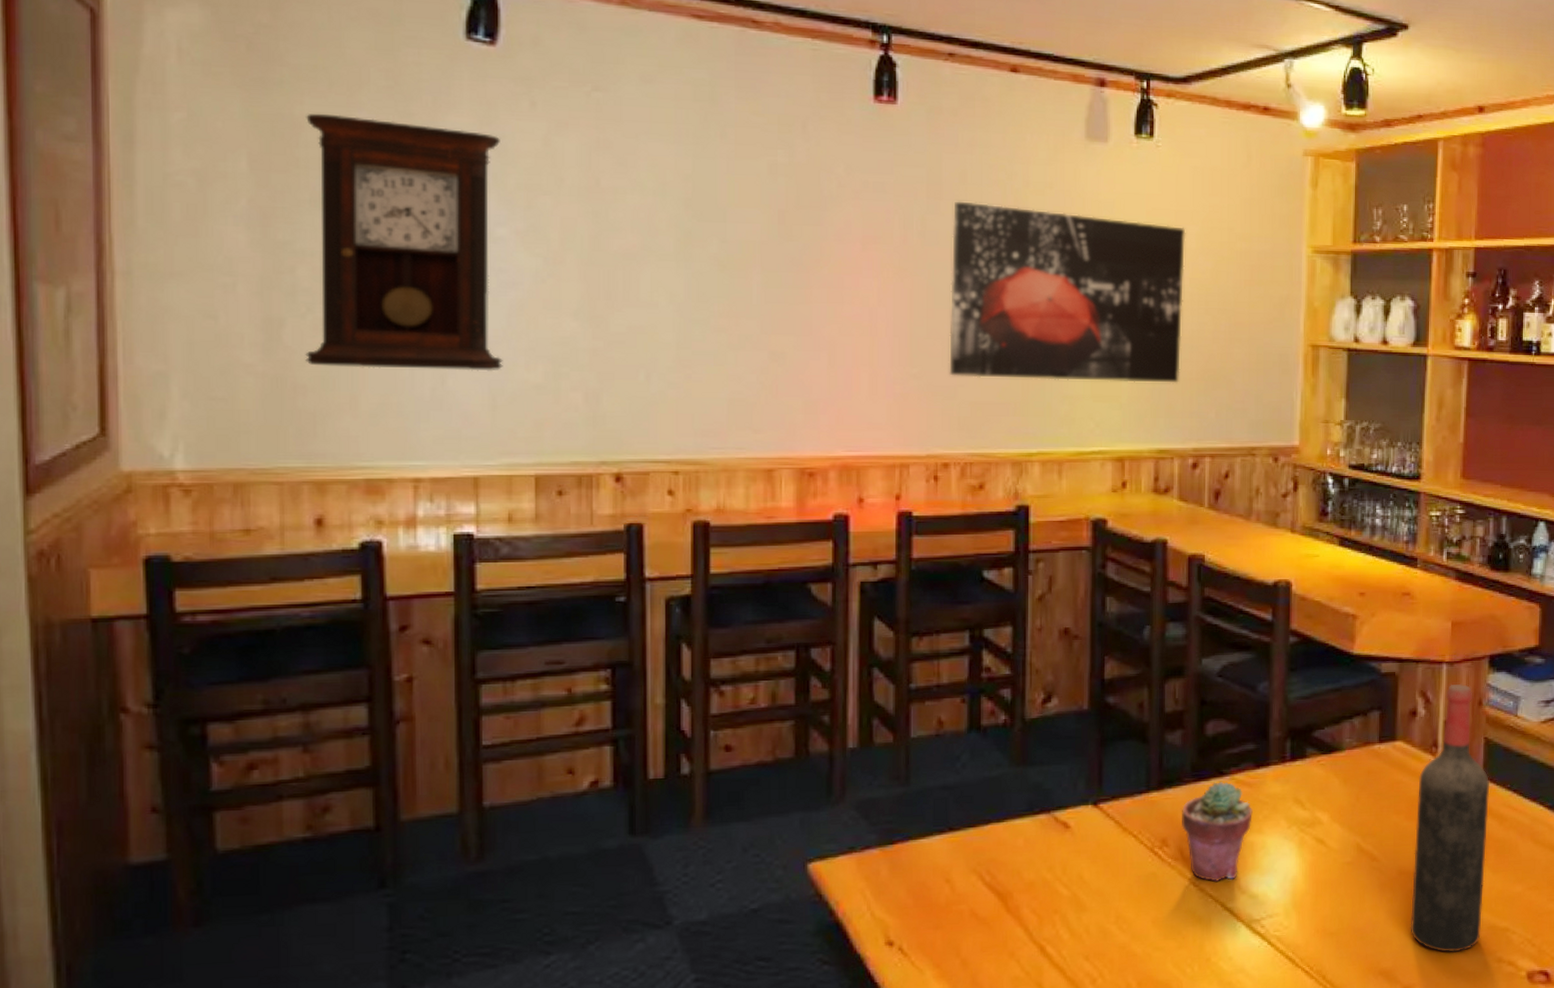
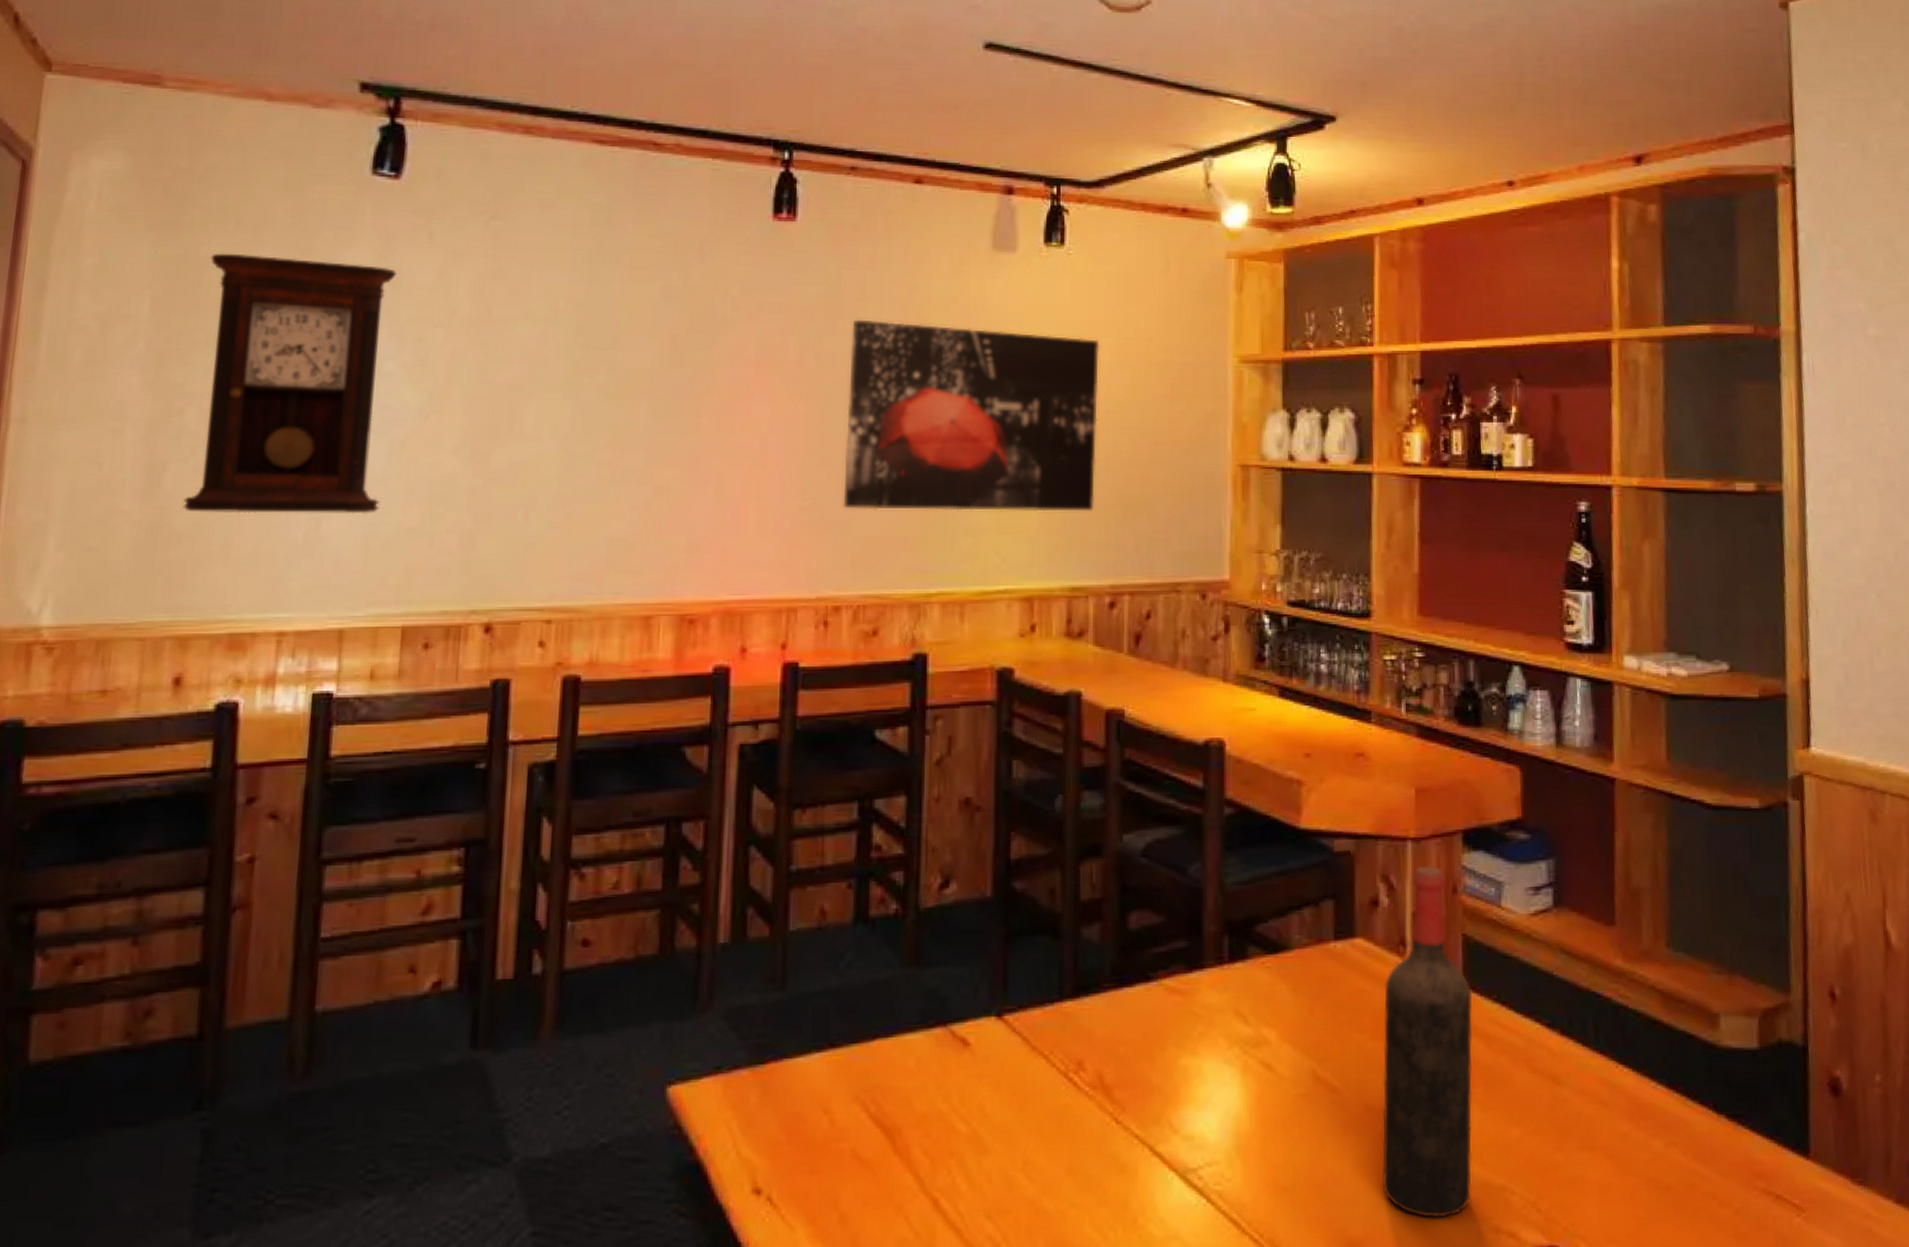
potted succulent: present [1182,782,1253,882] -> none [1101,988,1185,1117]

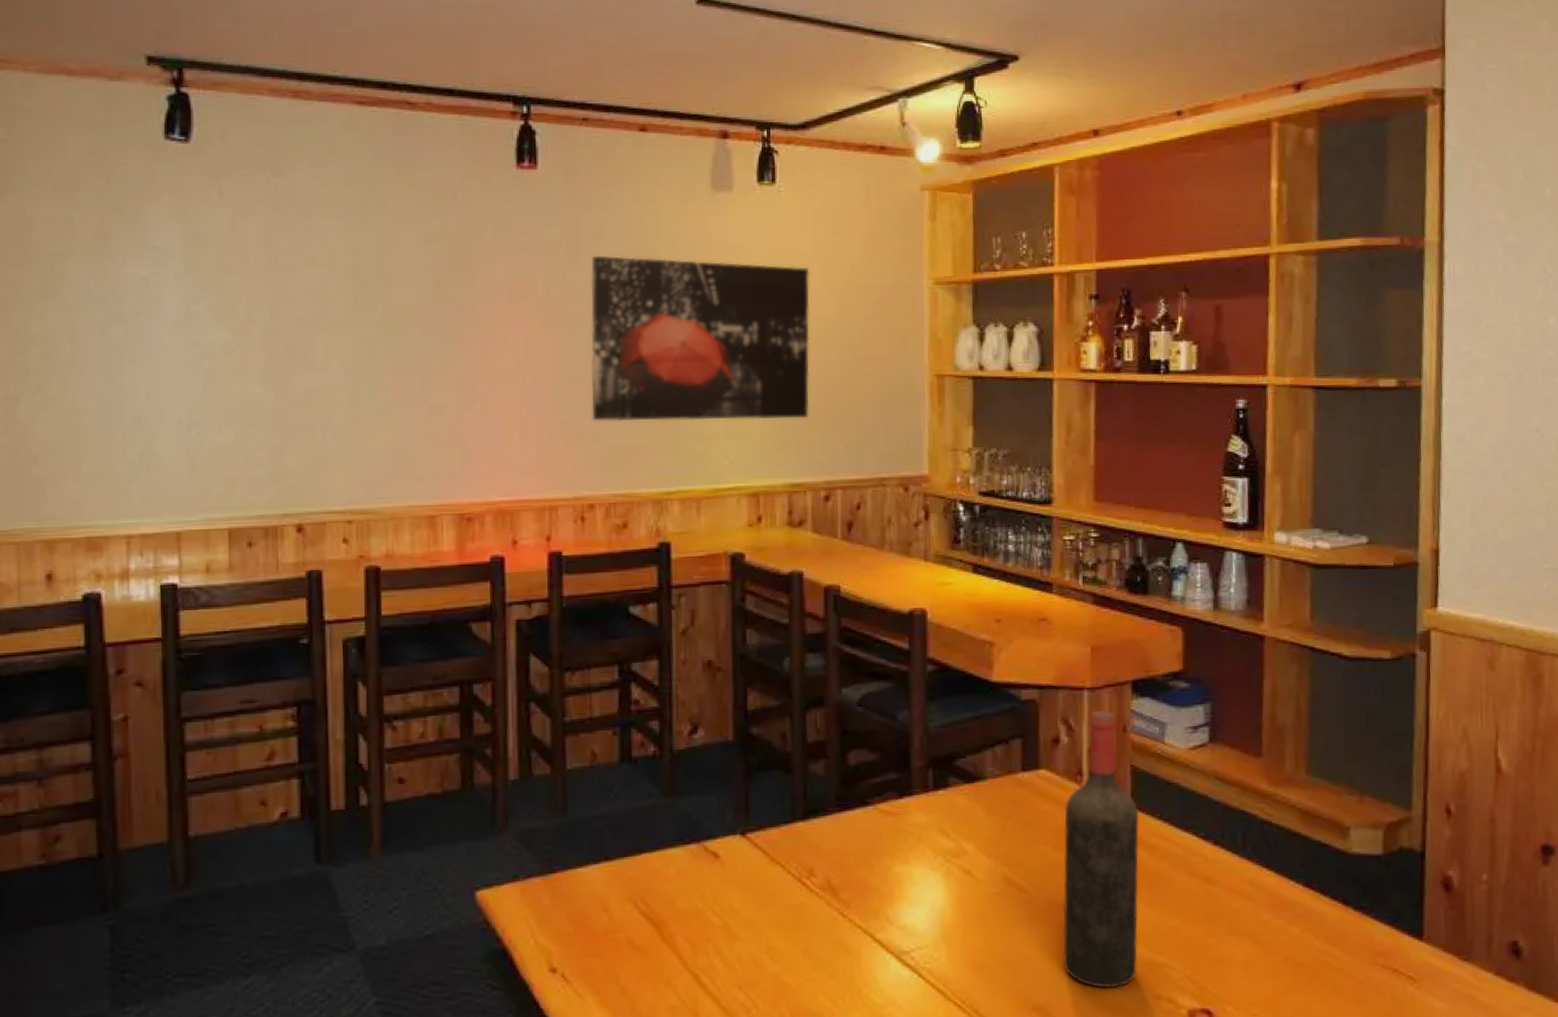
pendulum clock: present [183,253,396,514] -> none [35,213,200,437]

